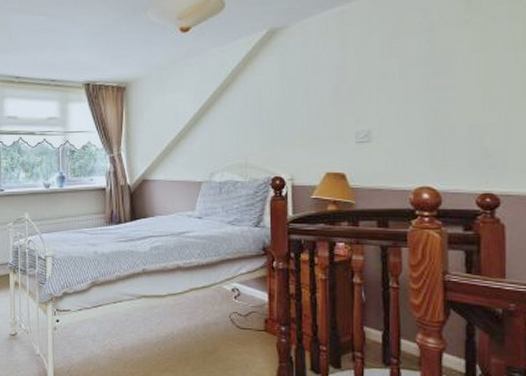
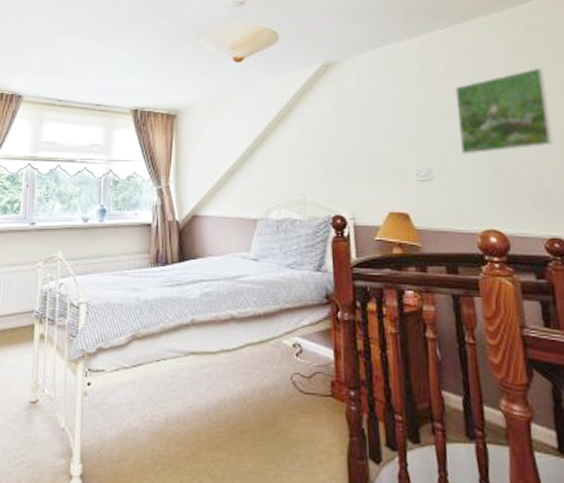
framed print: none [401,23,499,116] -> present [455,67,553,155]

